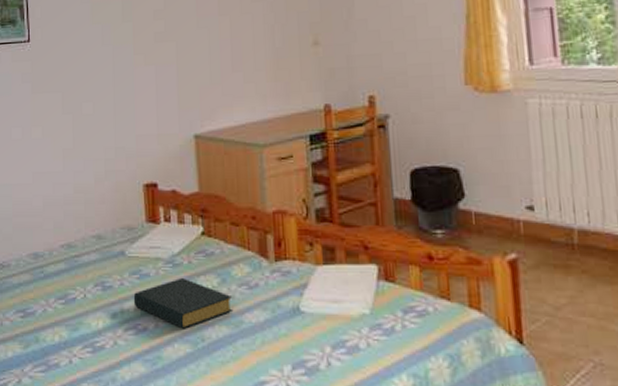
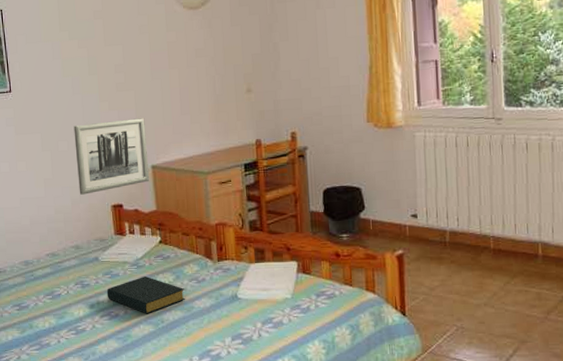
wall art: none [101,75,192,170] -> present [73,118,150,195]

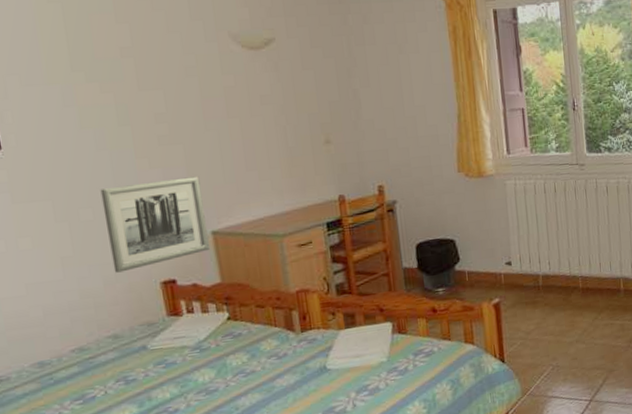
hardback book: present [106,277,186,314] -> none [160,360,265,404]

